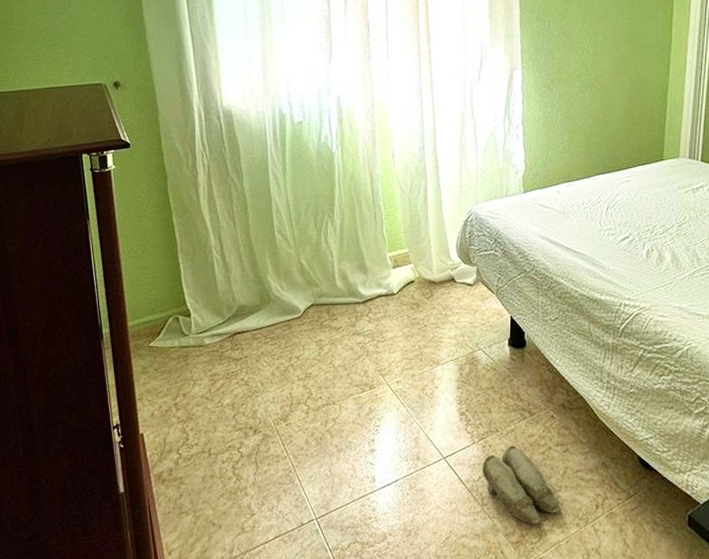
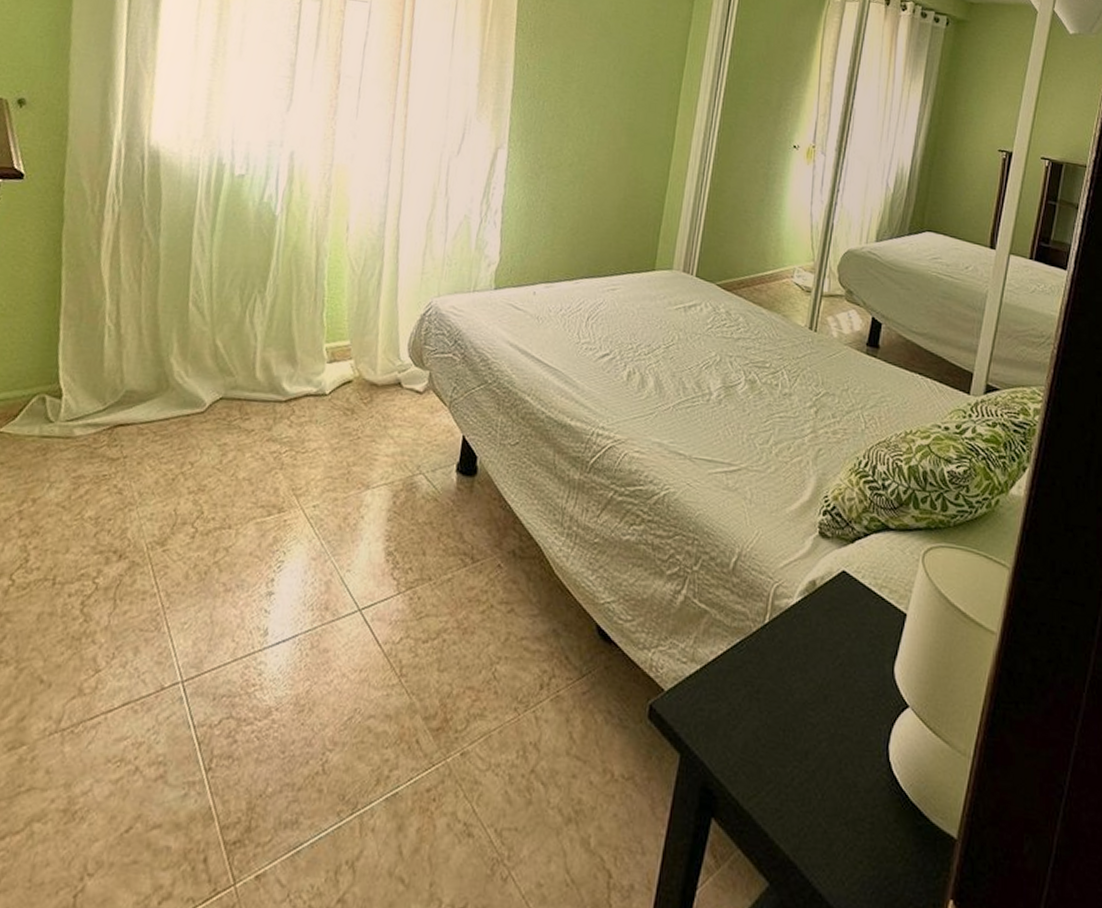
slippers: present [483,445,561,525] -> none [405,599,498,707]

